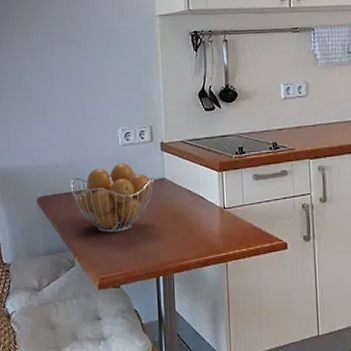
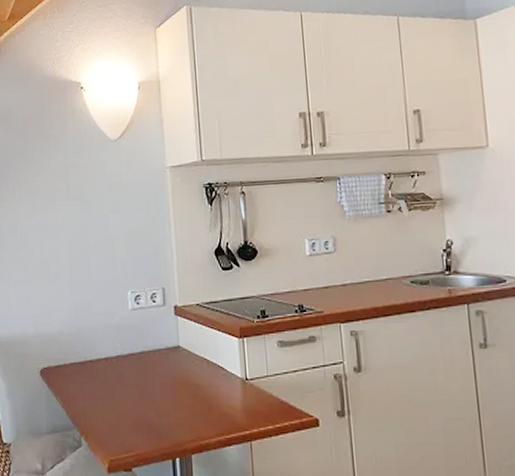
fruit basket: present [70,163,154,232] -> none [76,330,168,408]

